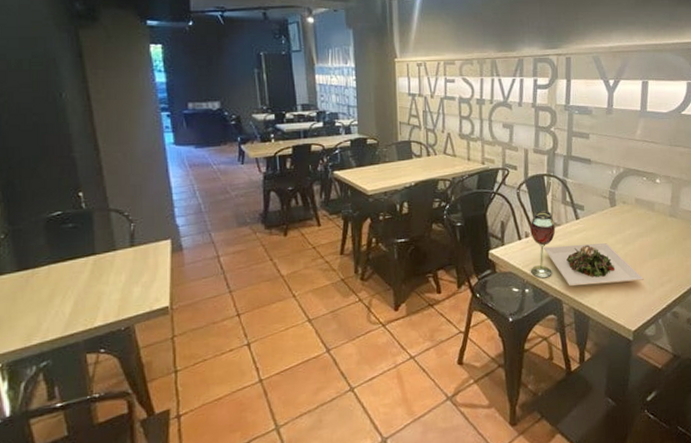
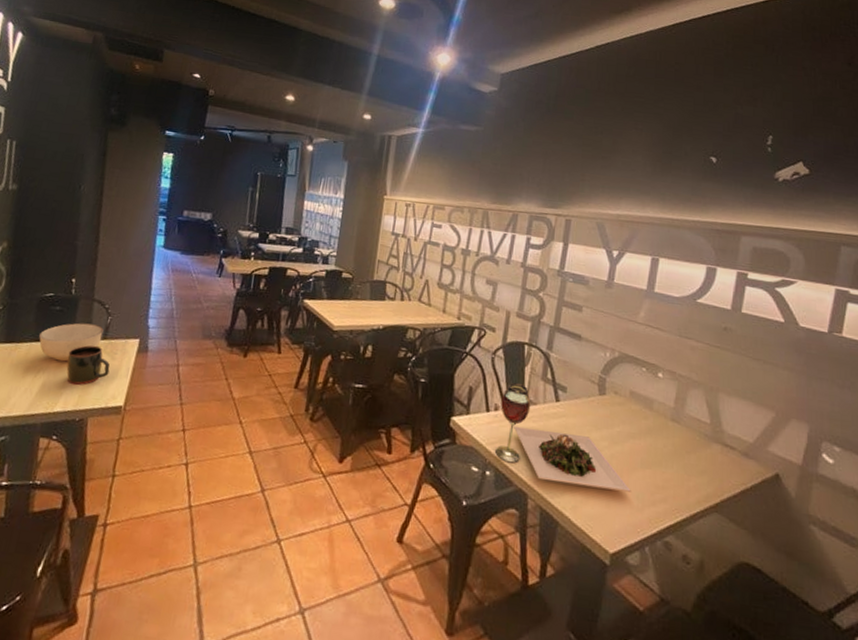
bowl: none [55,234,129,278] -> present [38,323,104,362]
mug: none [95,255,146,297] -> present [66,345,110,385]

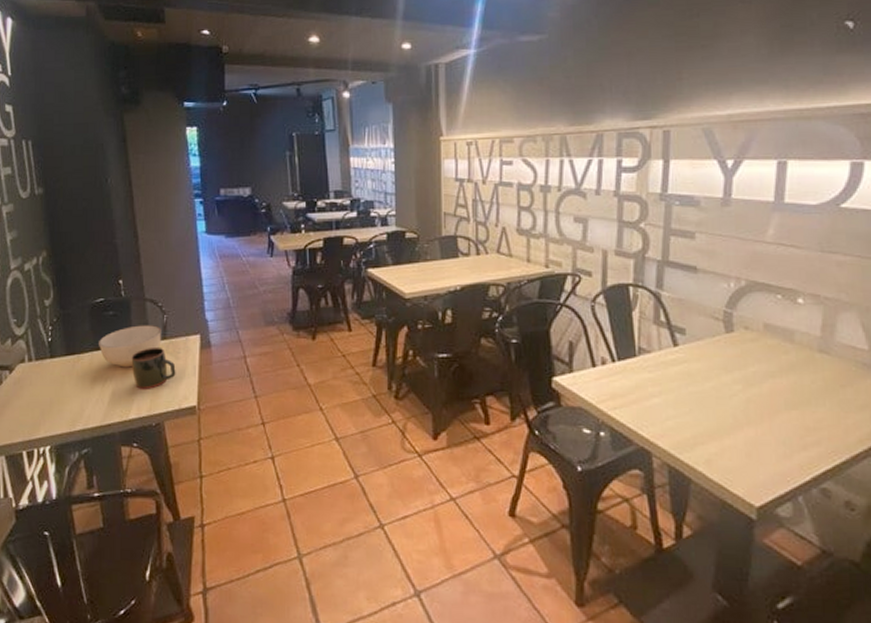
wineglass: present [495,382,531,463] -> none [608,330,644,420]
salad: present [514,426,631,492] -> none [627,379,775,438]

